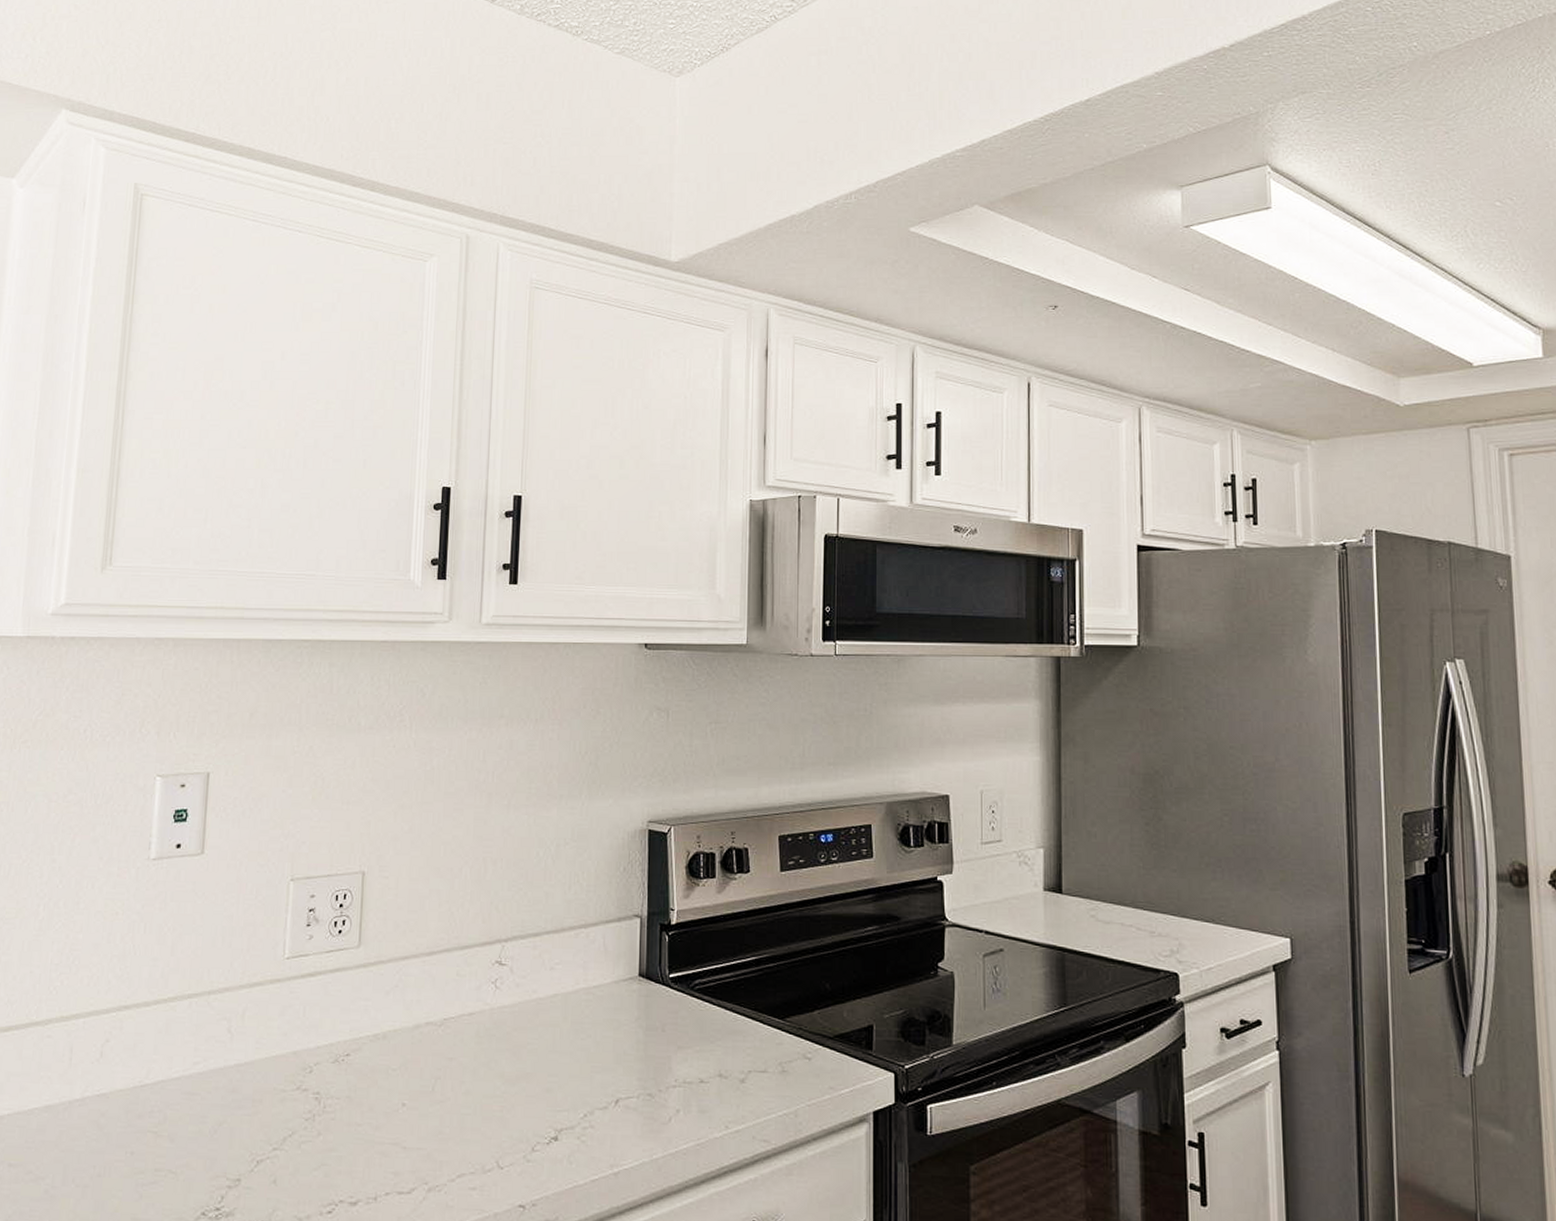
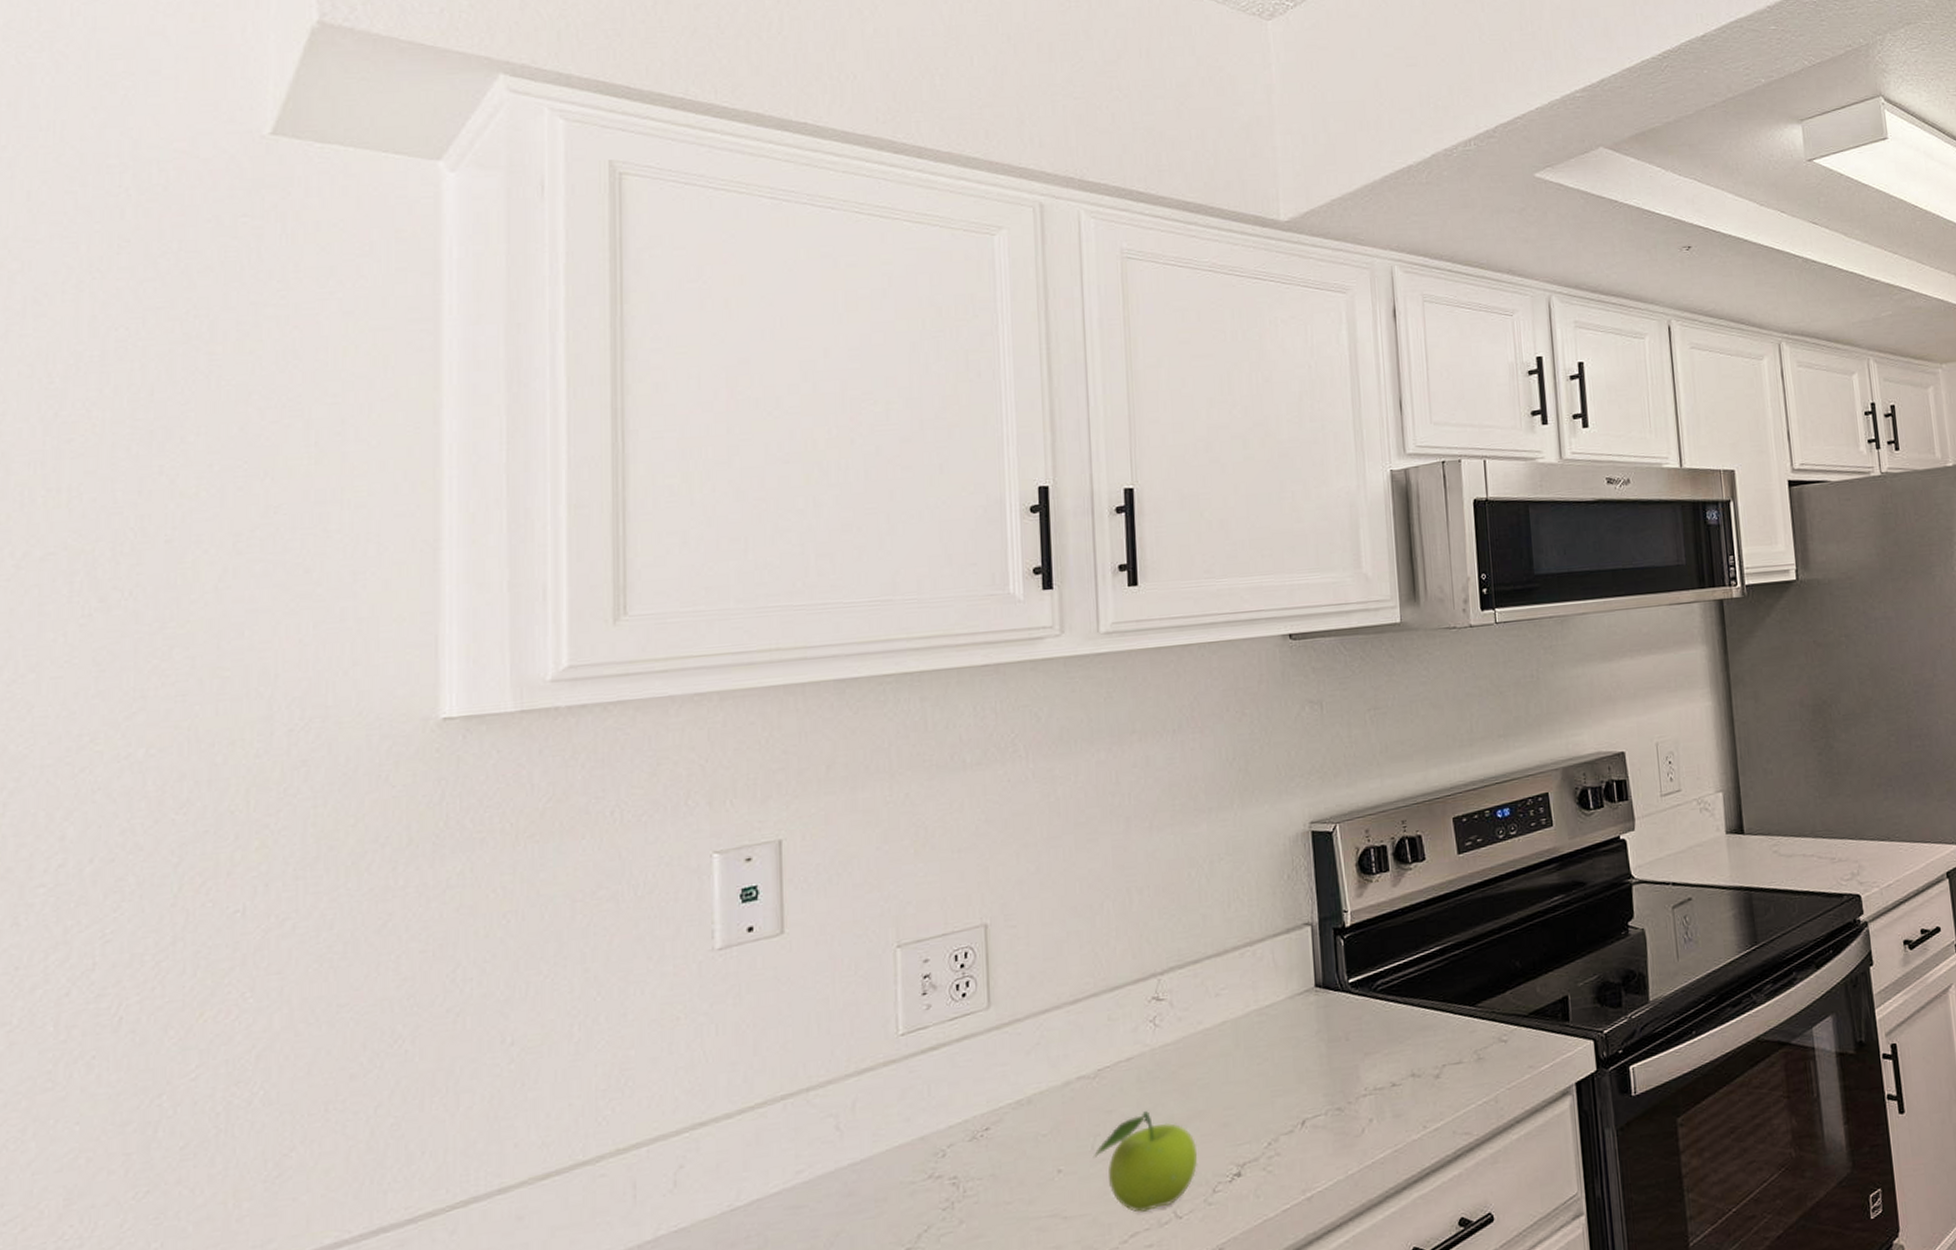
fruit: none [432,1064,522,1156] -> present [1092,1111,1198,1213]

